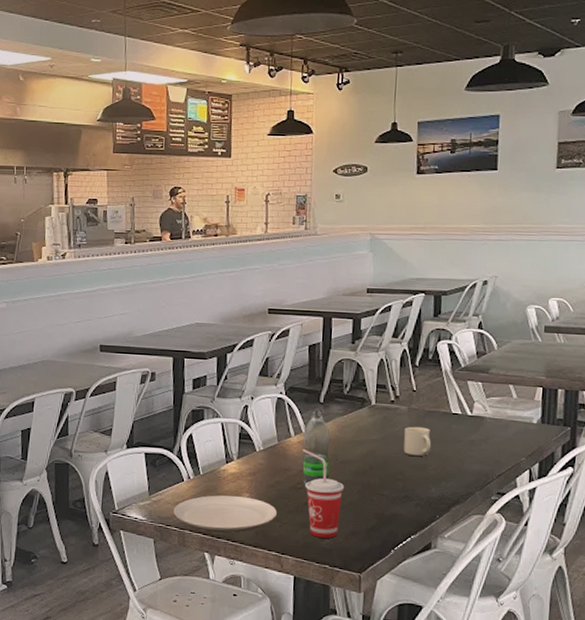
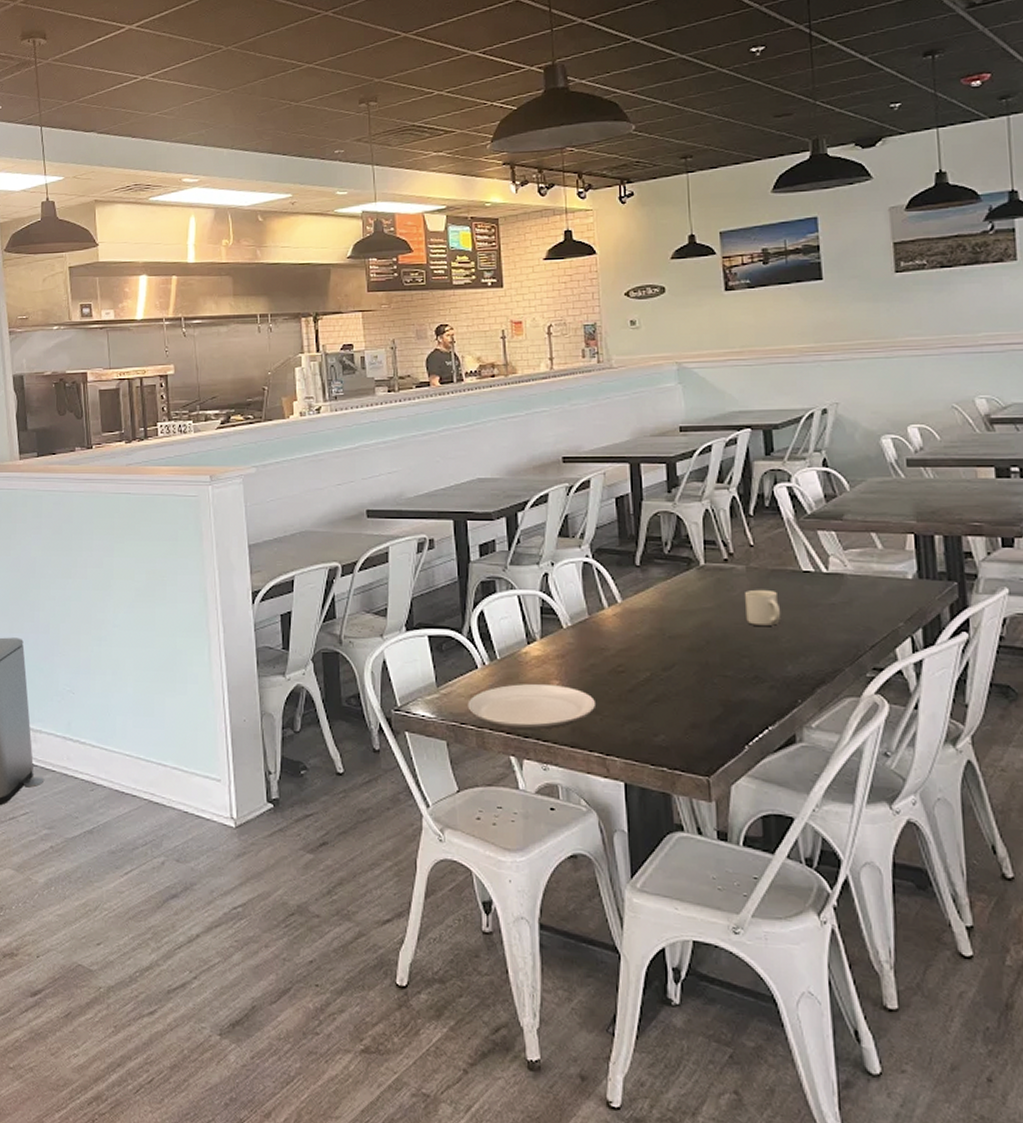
bottle: present [302,409,330,485] -> none [619,573,656,667]
beverage cup: present [302,448,344,538] -> none [620,622,676,733]

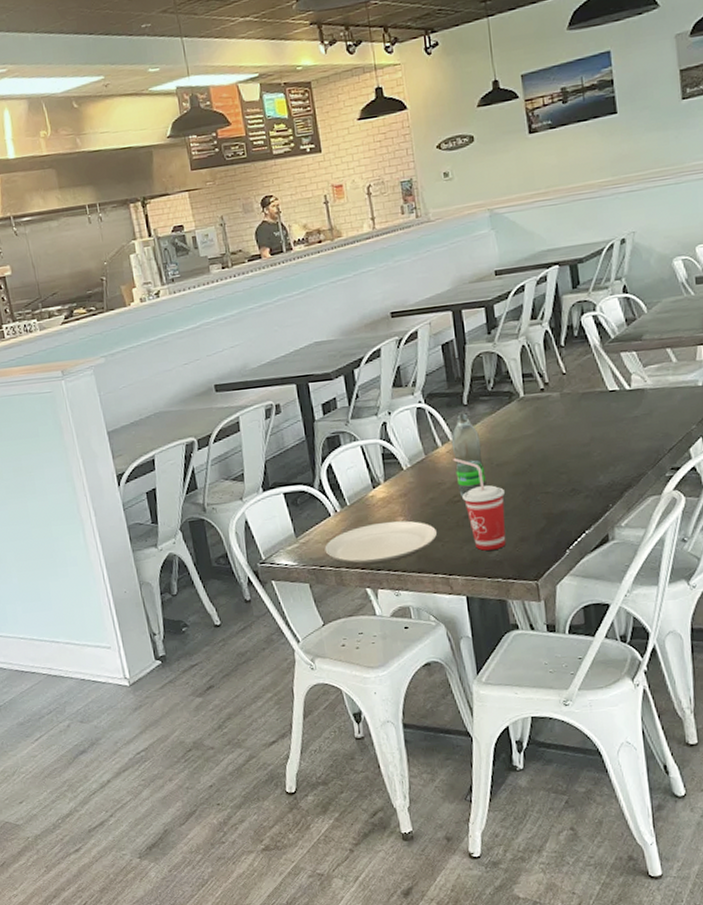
bottle: none [619,573,656,667] -> present [451,412,487,497]
beverage cup: none [620,622,676,733] -> present [453,457,506,551]
cup: present [744,589,781,627] -> none [559,411,593,445]

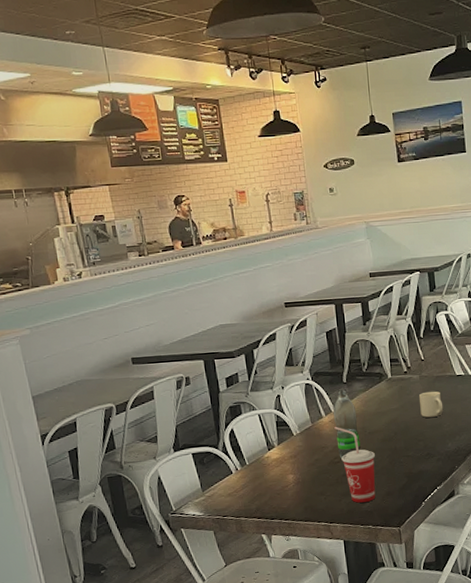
plate: present [324,520,437,565] -> none [227,478,320,515]
cup: none [559,411,593,445] -> present [418,391,444,418]

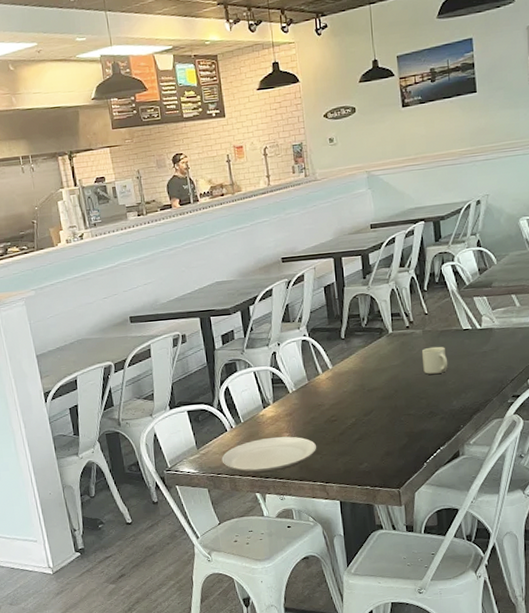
plate: none [227,478,320,515] -> present [221,436,316,473]
bottle: present [333,388,361,459] -> none [330,345,359,417]
beverage cup: present [334,426,376,503] -> none [331,383,374,463]

